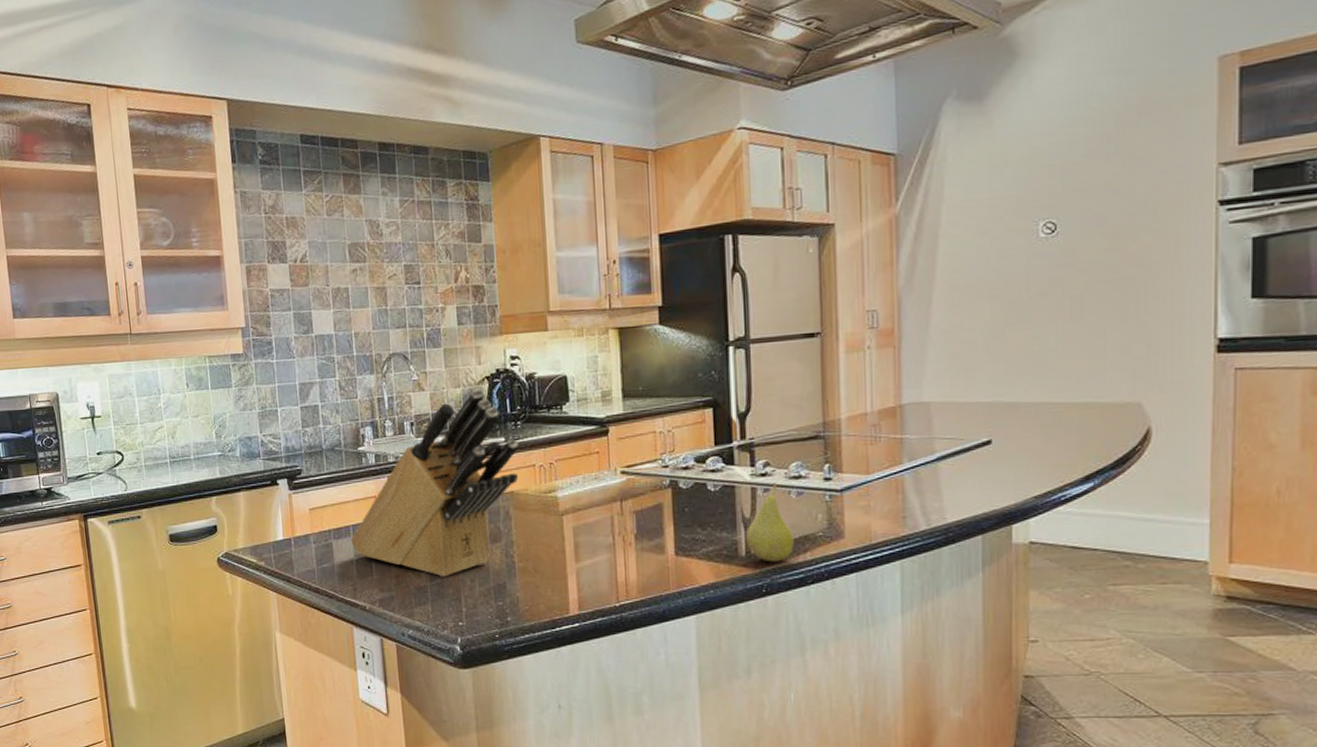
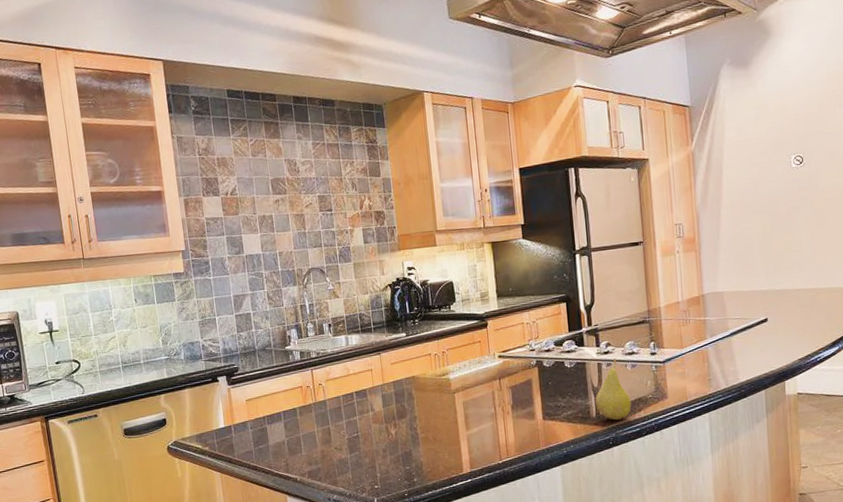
knife block: present [351,388,518,577] -> none [282,294,418,450]

